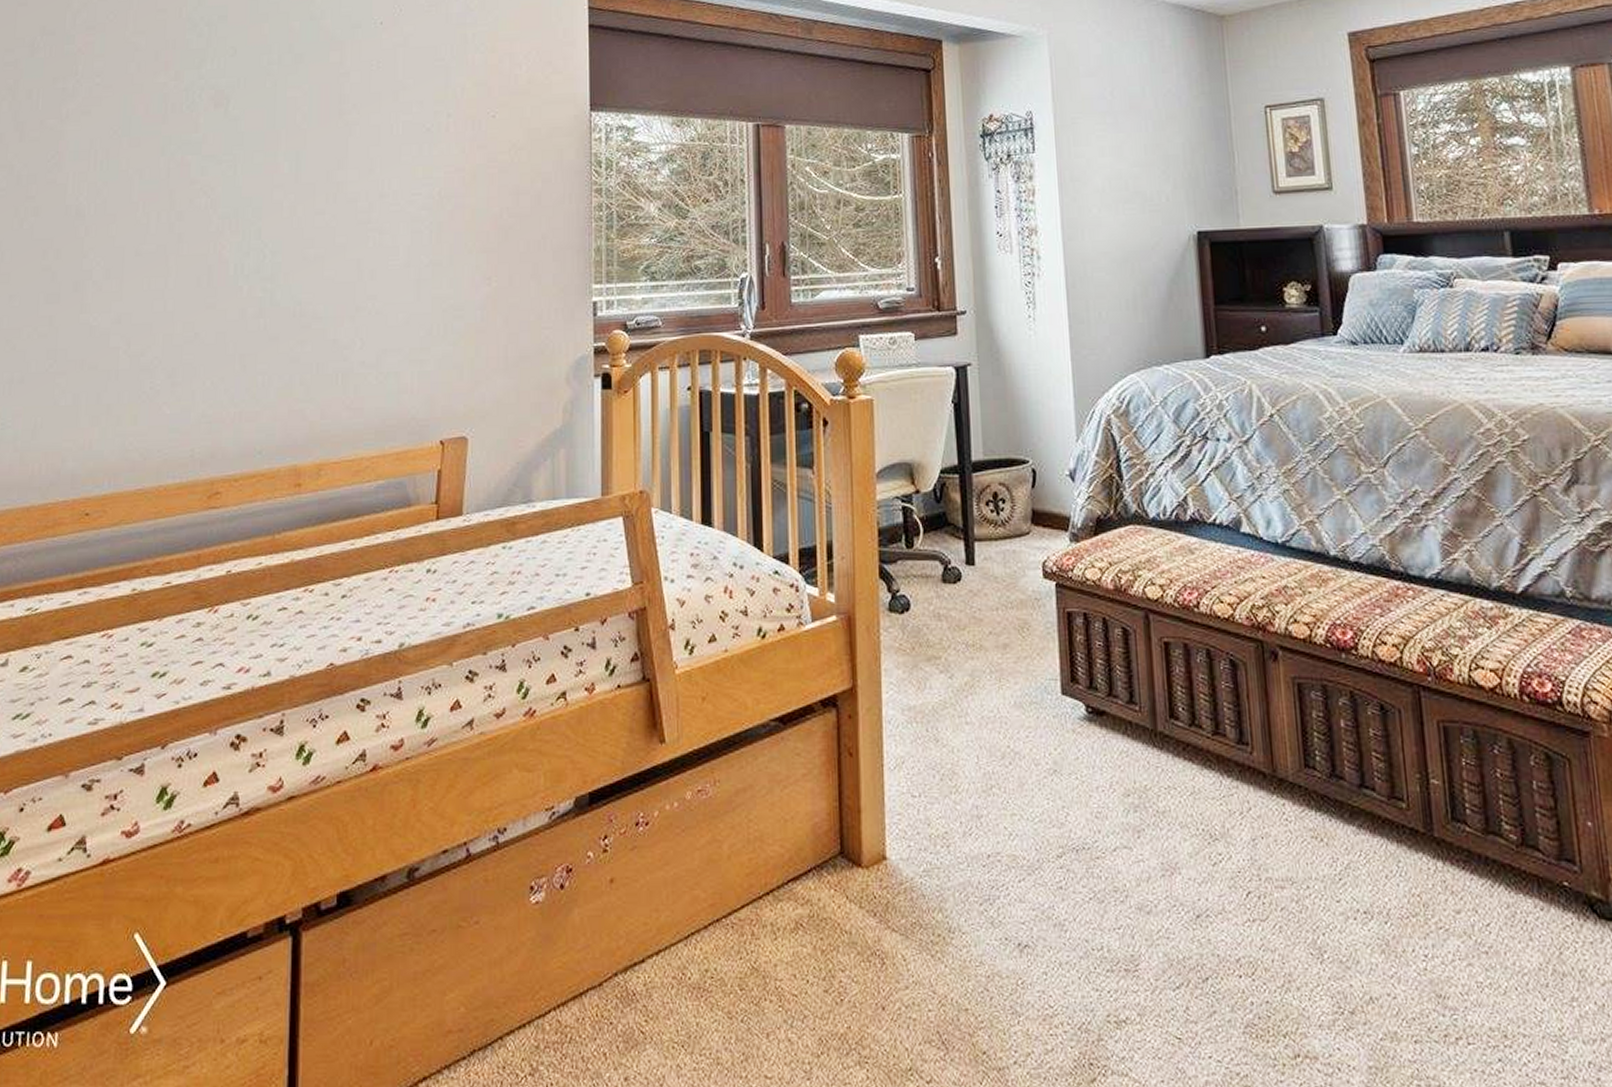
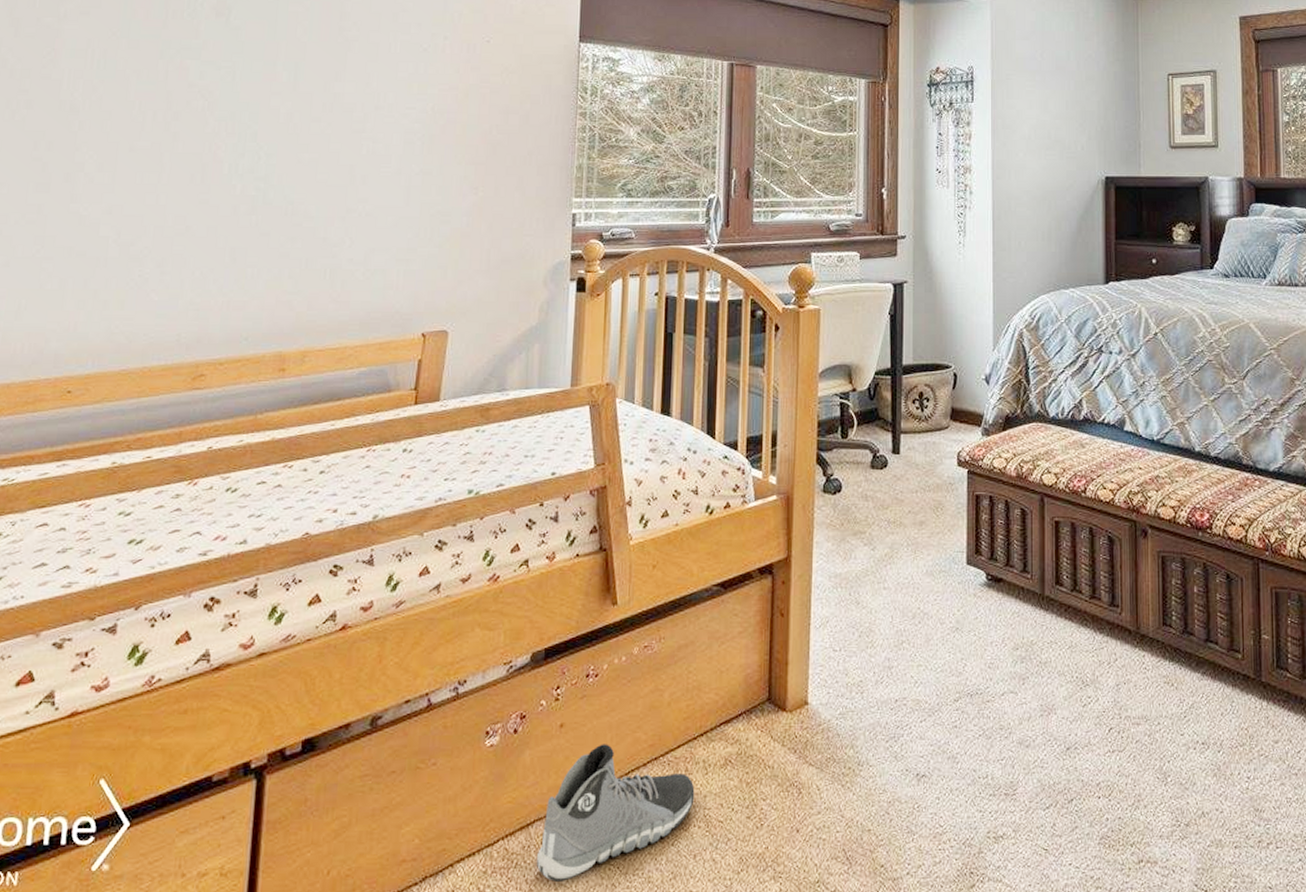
sneaker: none [592,902,764,1062] -> present [536,744,695,883]

